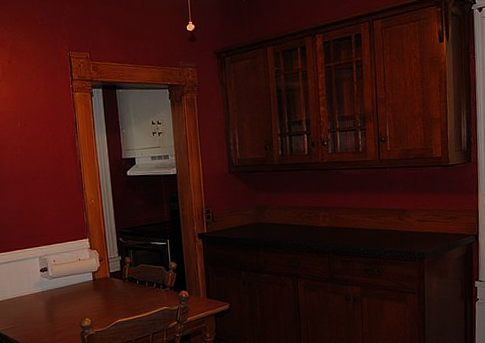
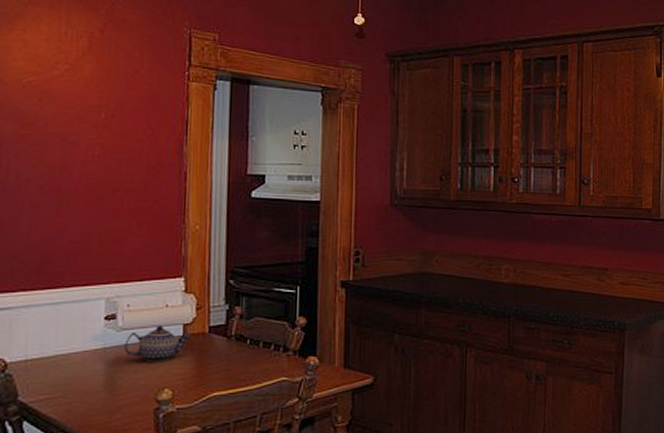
teapot: none [55,273,98,301] -> present [124,325,191,363]

